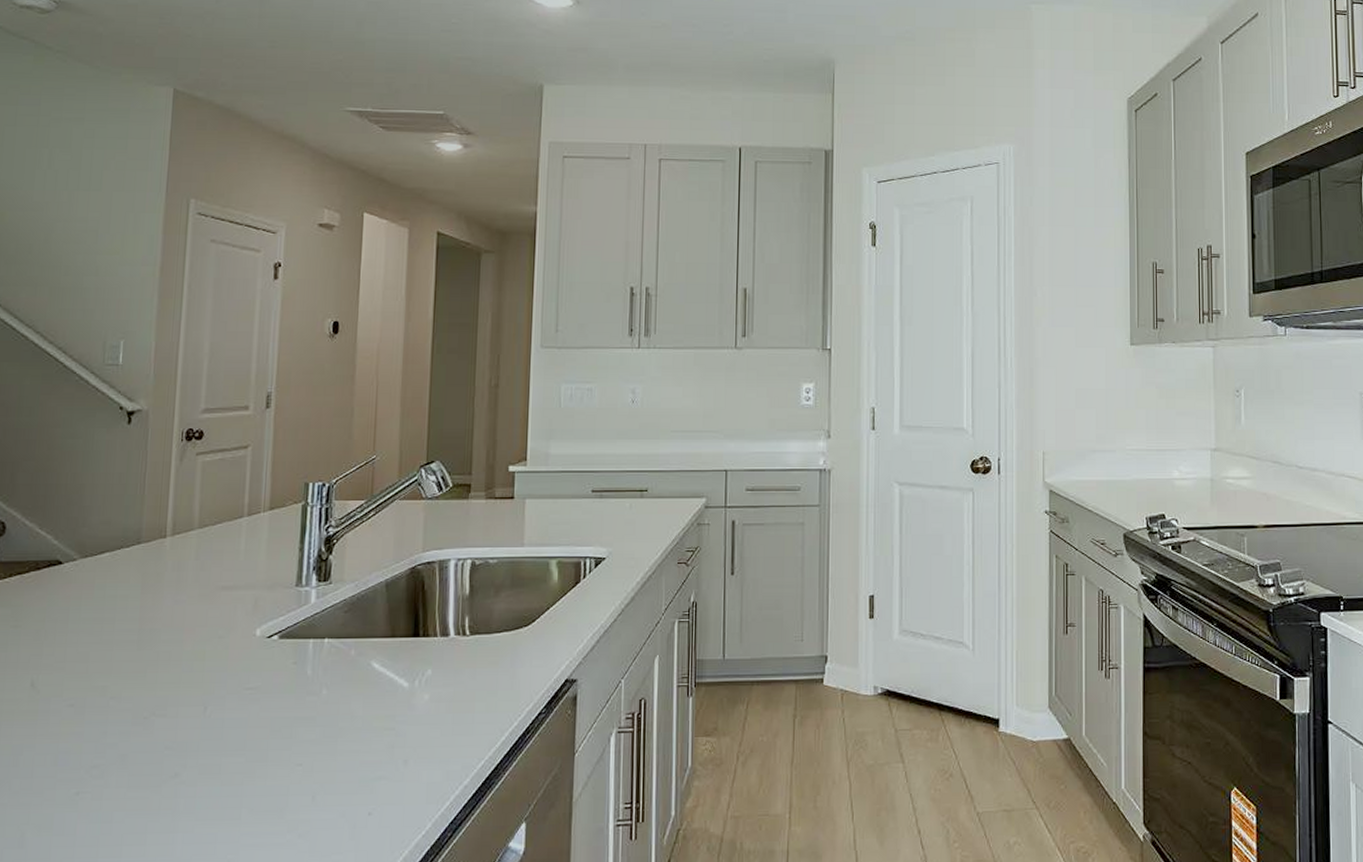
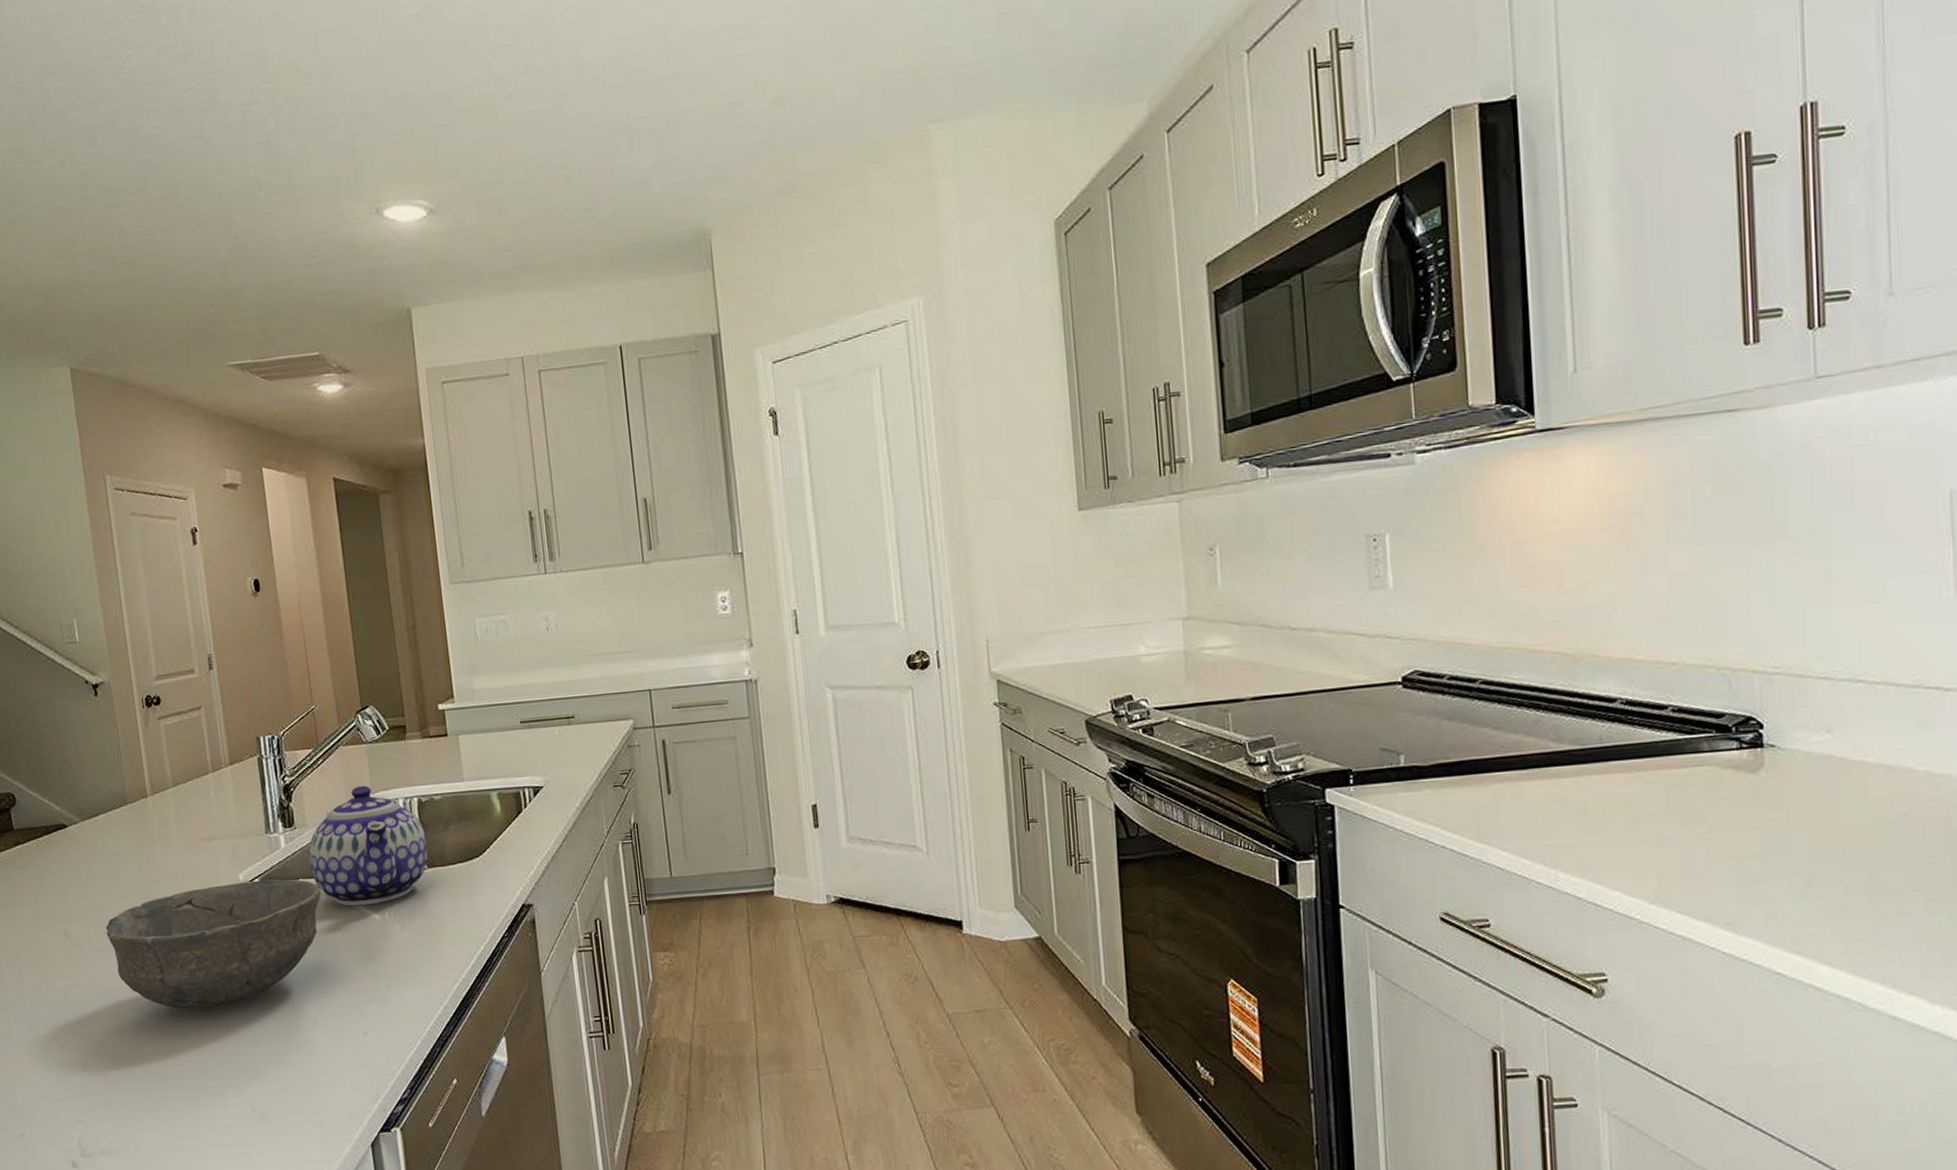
bowl: none [83,636,347,779] -> present [106,879,321,1009]
teapot: none [340,543,474,672] -> present [308,785,428,906]

